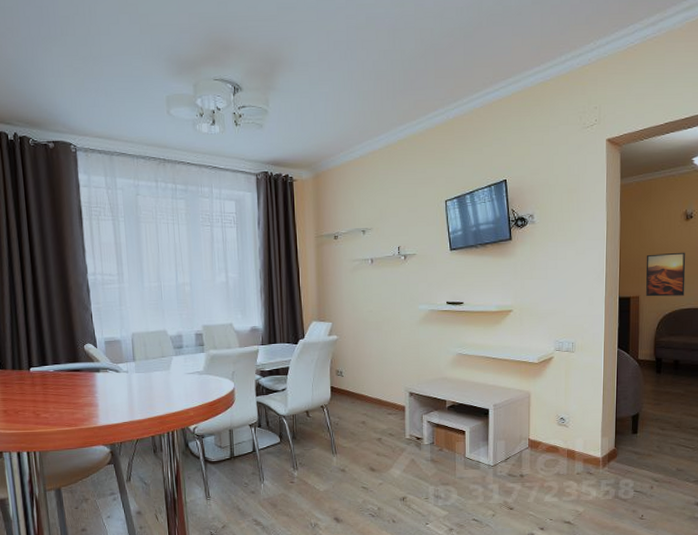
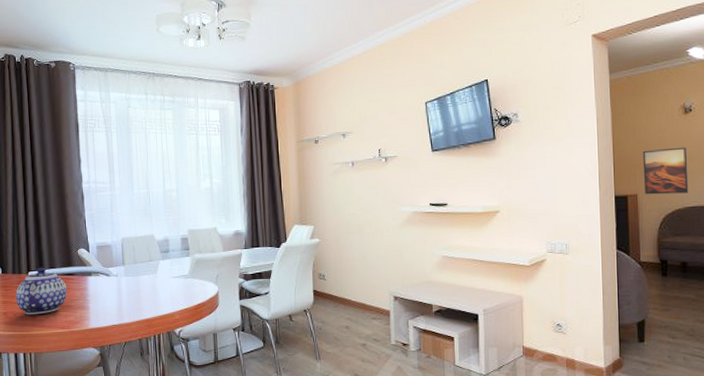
teapot: none [16,363,74,413] -> present [15,268,68,315]

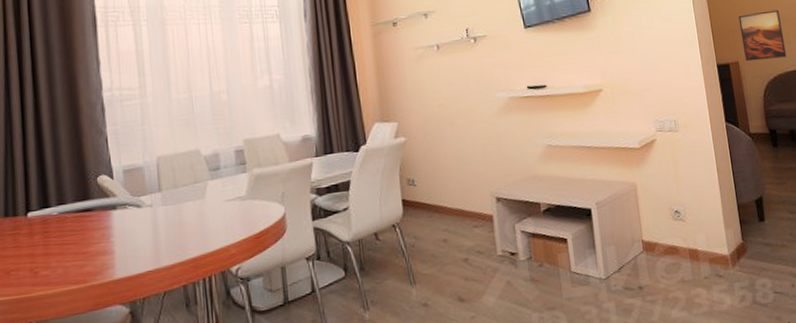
teapot: present [15,268,68,315] -> none [8,205,83,271]

